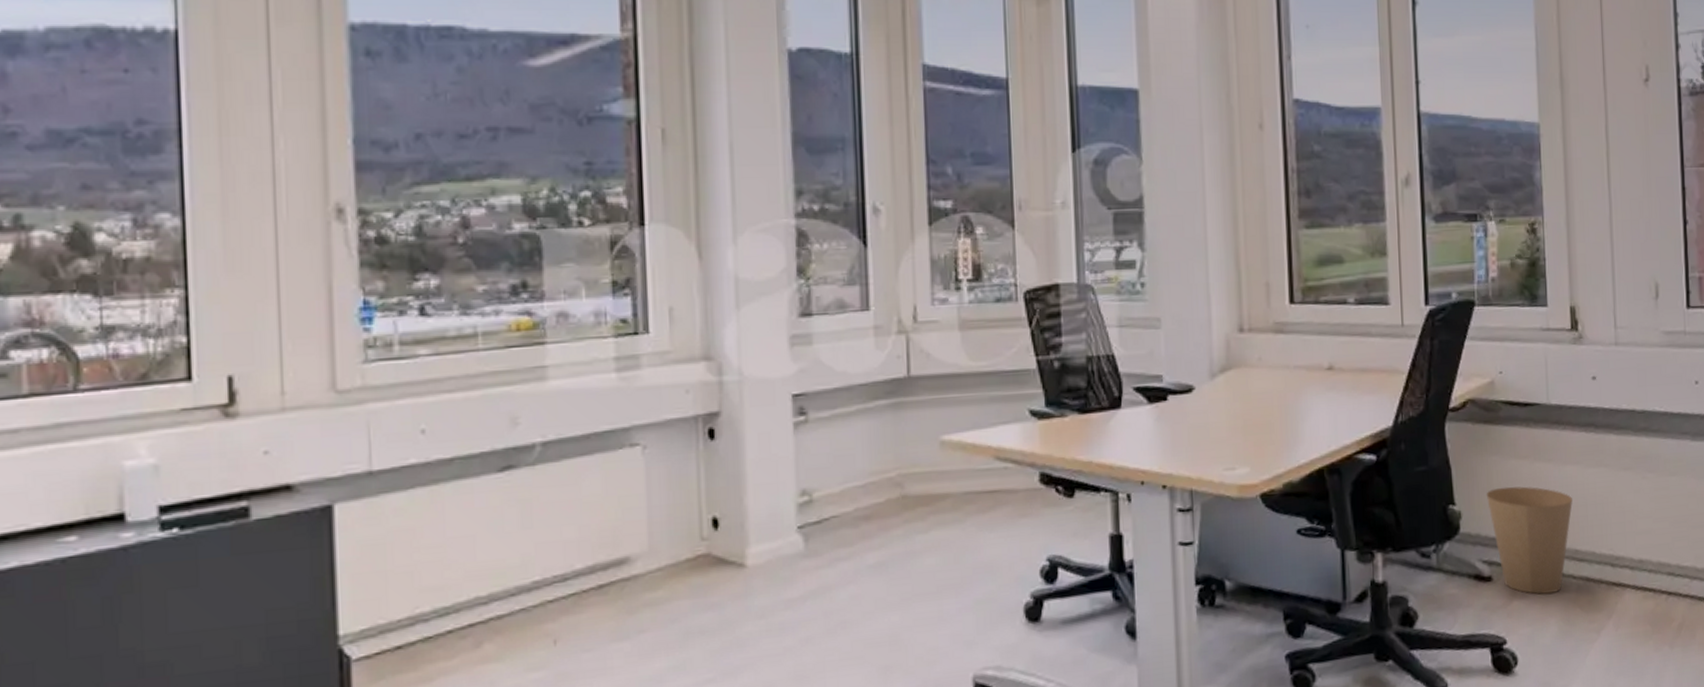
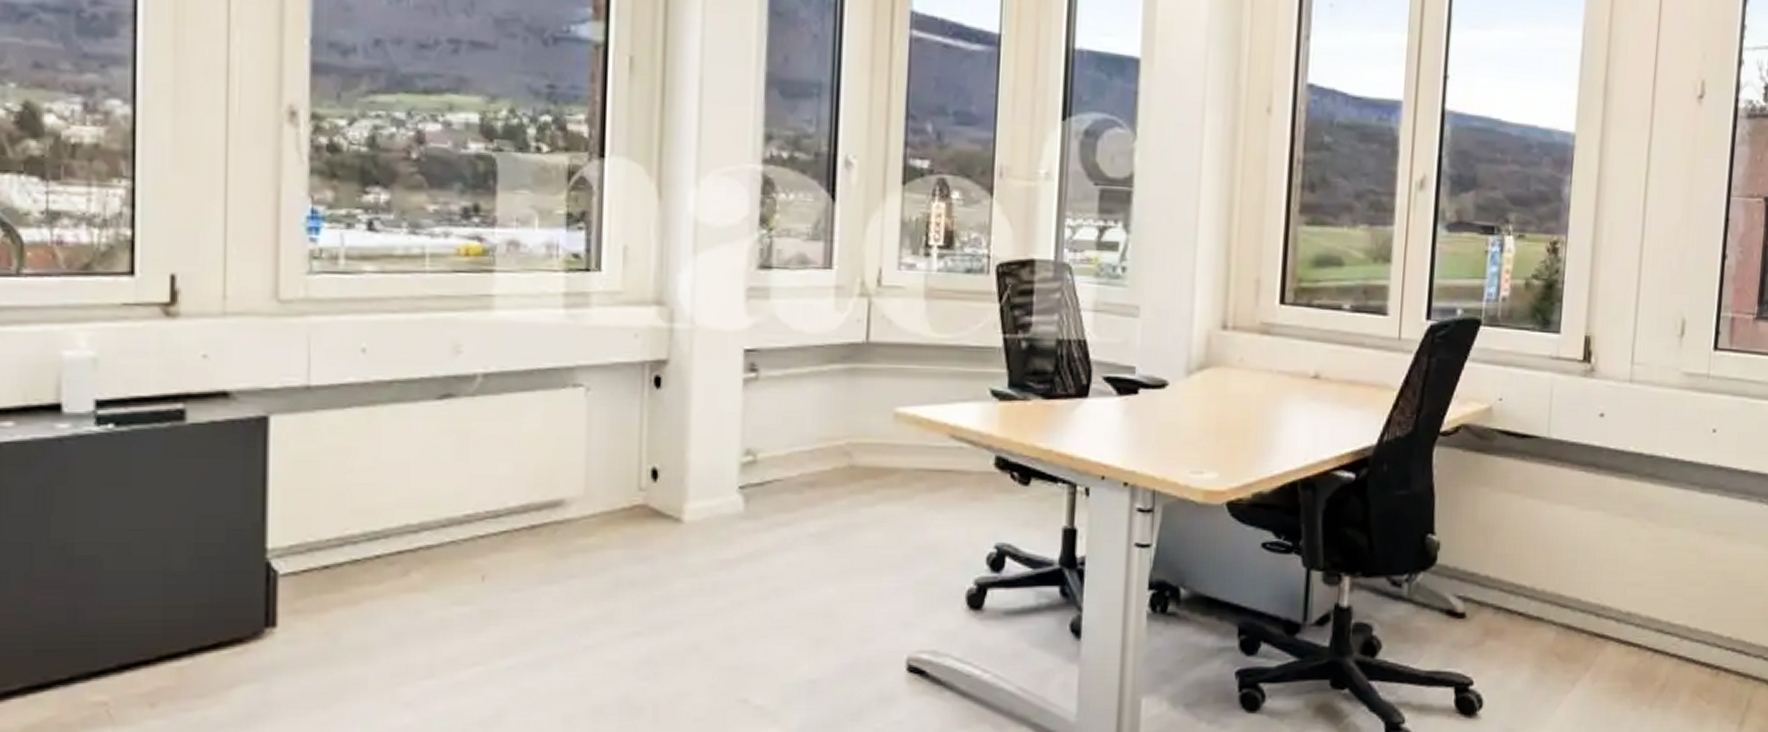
trash can: present [1486,486,1573,595] -> none [1469,521,1562,639]

